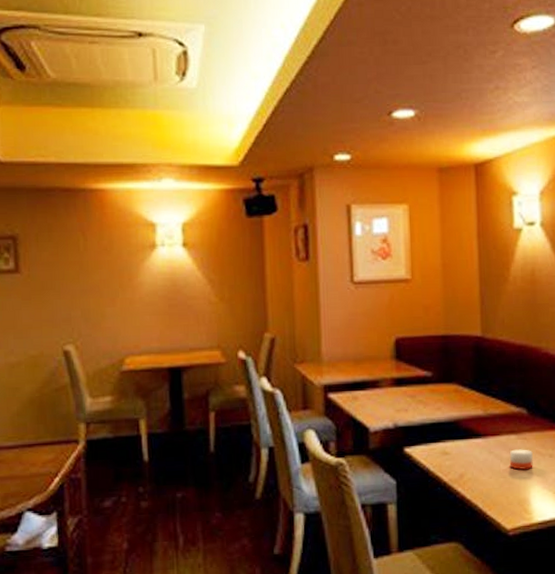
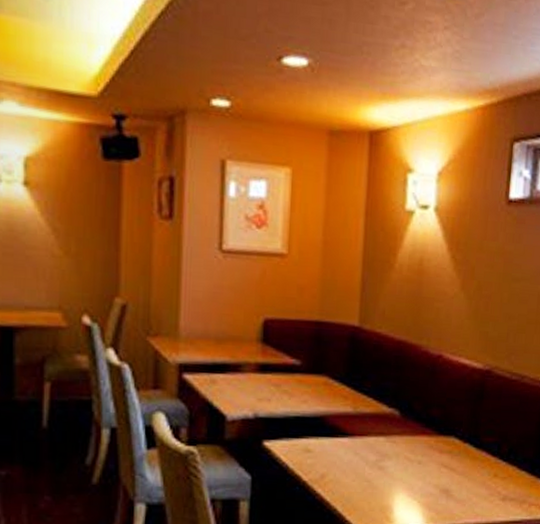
candle: present [509,449,534,470] -> none [375,452,401,476]

